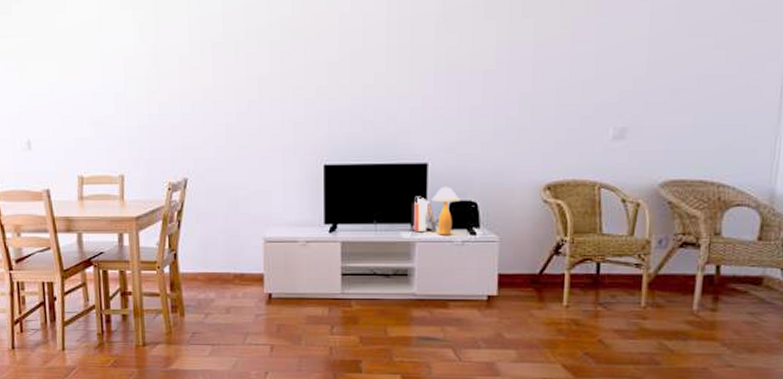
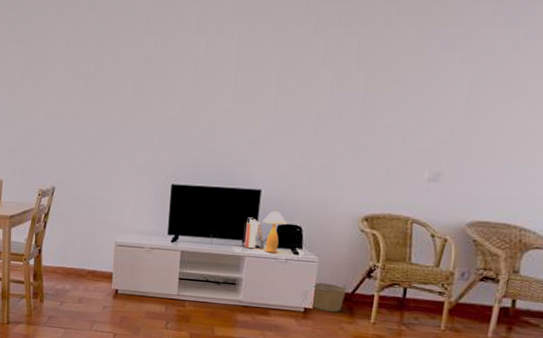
basket: none [494,265,534,297] -> present [310,282,347,312]

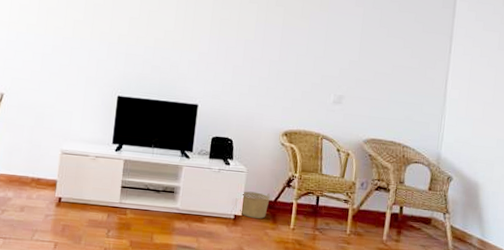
books: present [243,217,265,250] -> none [181,129,201,160]
table lamp: present [262,209,287,253] -> none [199,122,220,163]

